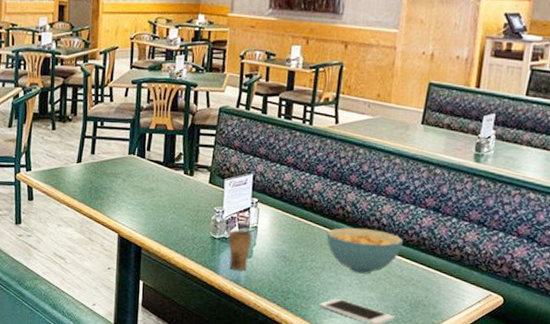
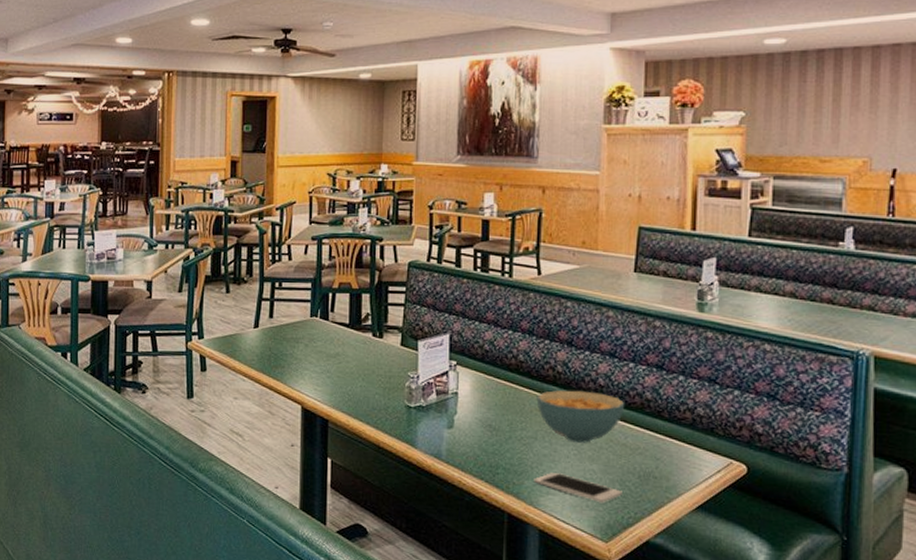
cup: present [229,226,253,271] -> none [426,392,453,443]

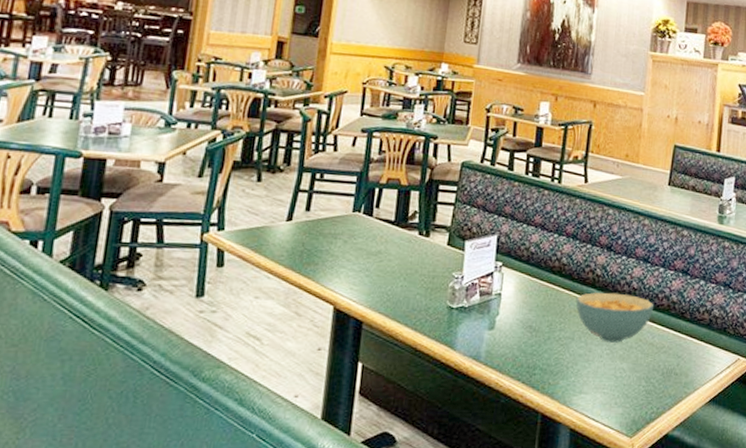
cell phone: present [534,473,622,503] -> none [568,372,647,400]

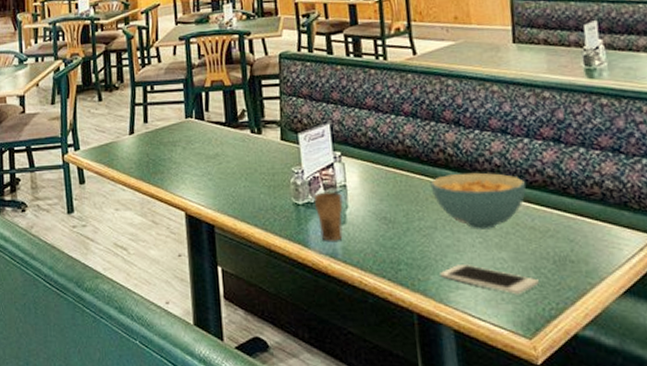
cup: none [468,293,496,345] -> present [314,186,343,241]
cell phone: none [568,372,647,400] -> present [440,265,539,295]

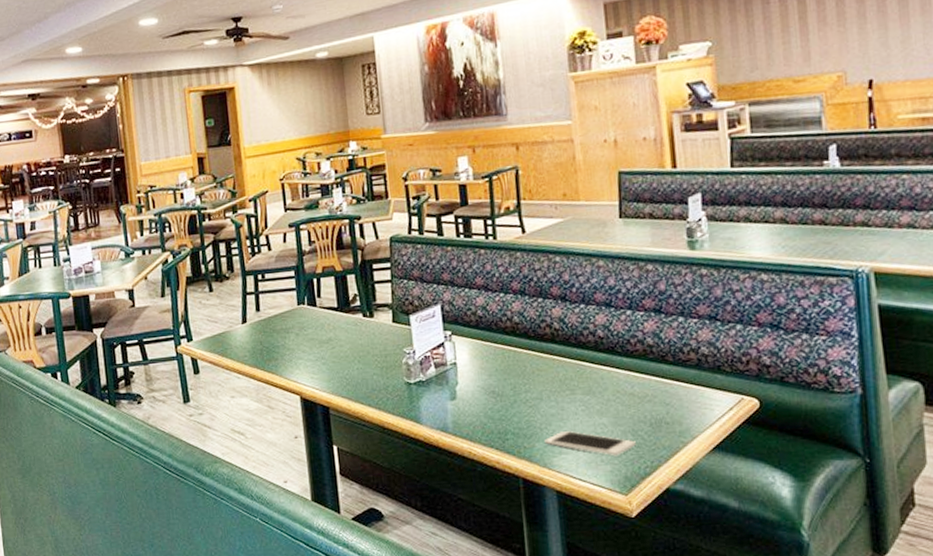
cup: present [314,186,343,241] -> none [426,364,454,417]
cereal bowl: present [430,172,527,229] -> none [536,344,628,398]

